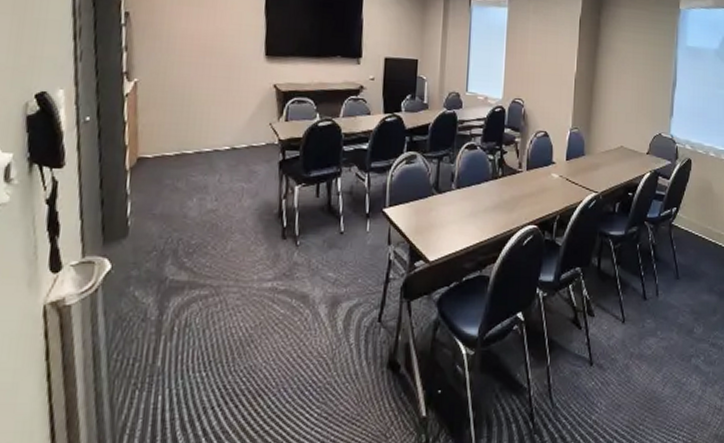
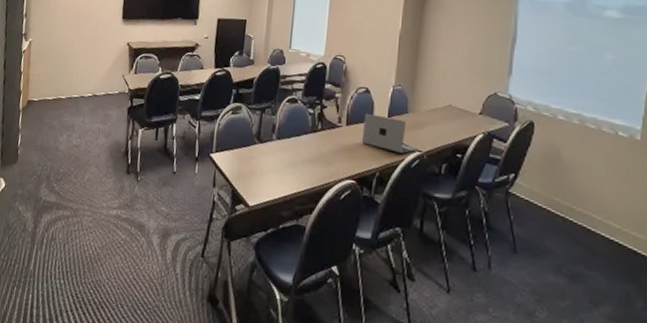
laptop: none [543,156,594,195] -> present [362,113,417,153]

